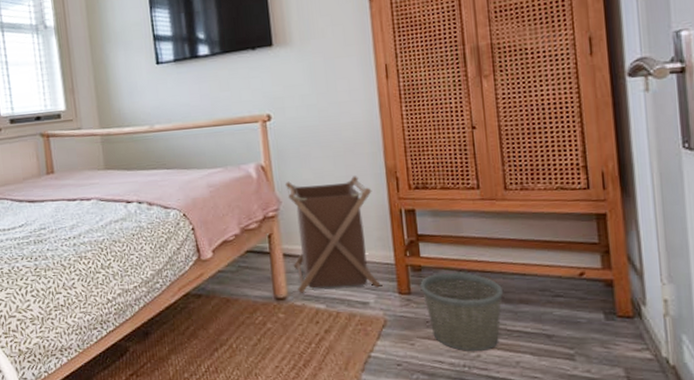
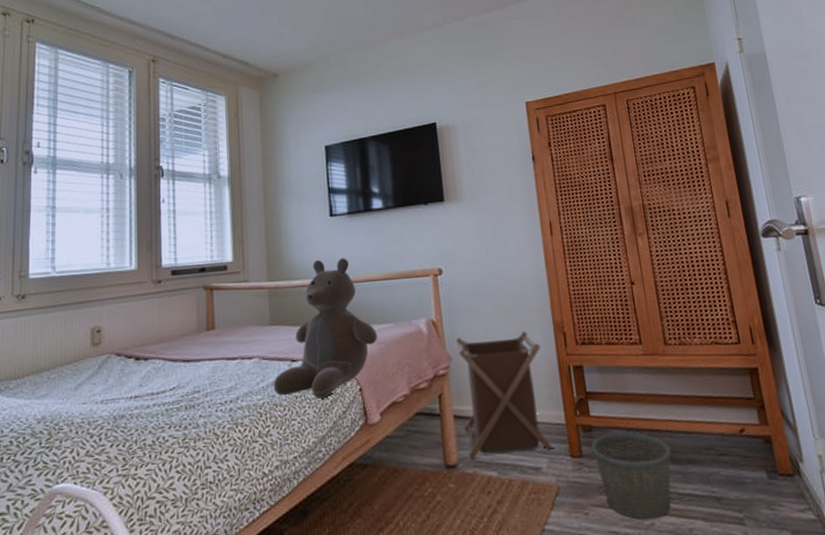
stuffed animal: none [111,105,208,237] -> present [273,258,377,400]

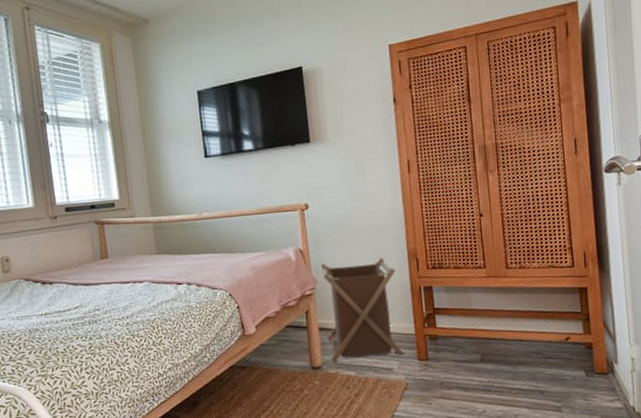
stuffed animal: present [273,258,377,400] -> none [162,195,251,316]
basket: present [591,432,672,521] -> none [436,340,505,409]

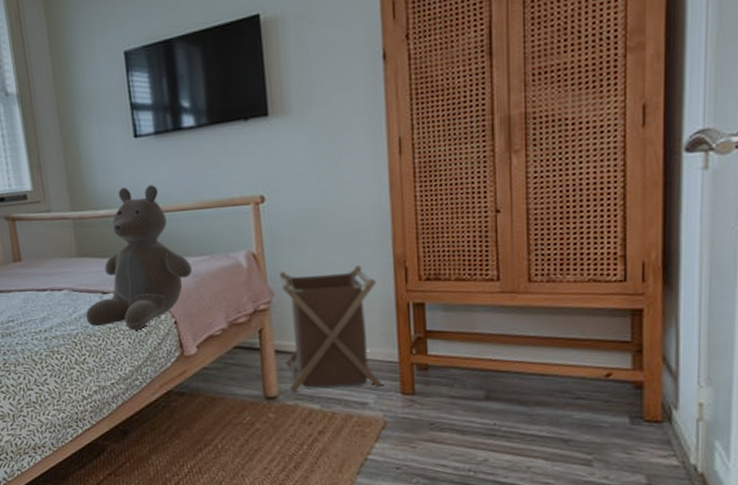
stuffed animal: none [162,195,251,316] -> present [85,185,192,331]

